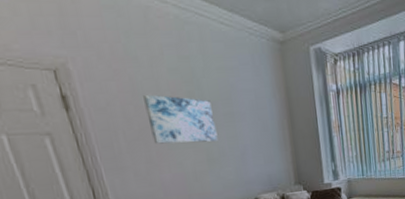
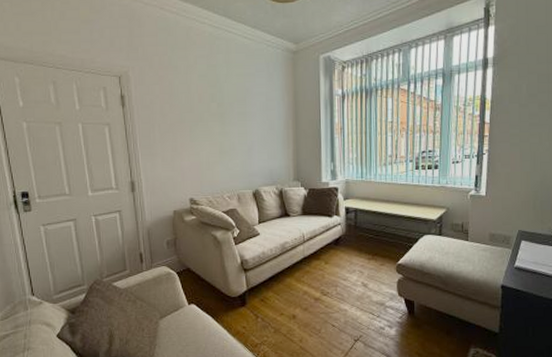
wall art: present [143,94,218,144] -> none [177,95,230,137]

